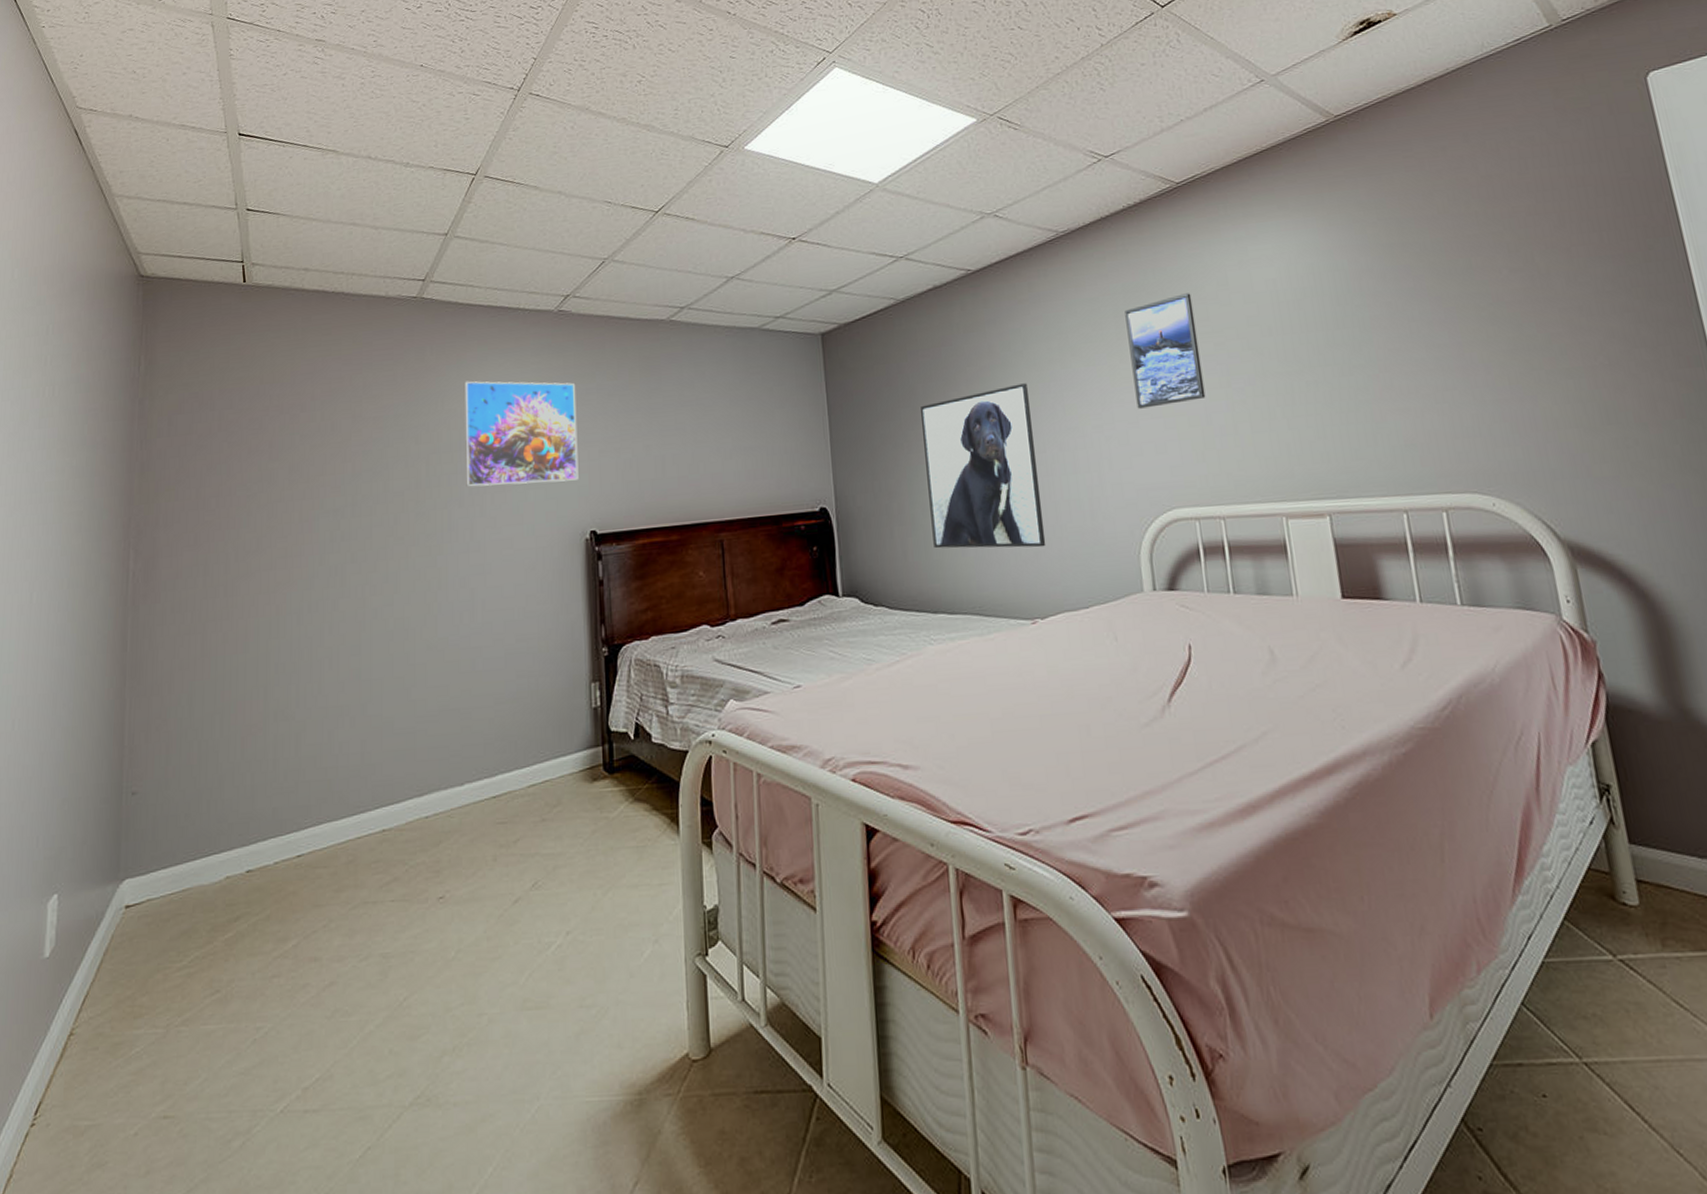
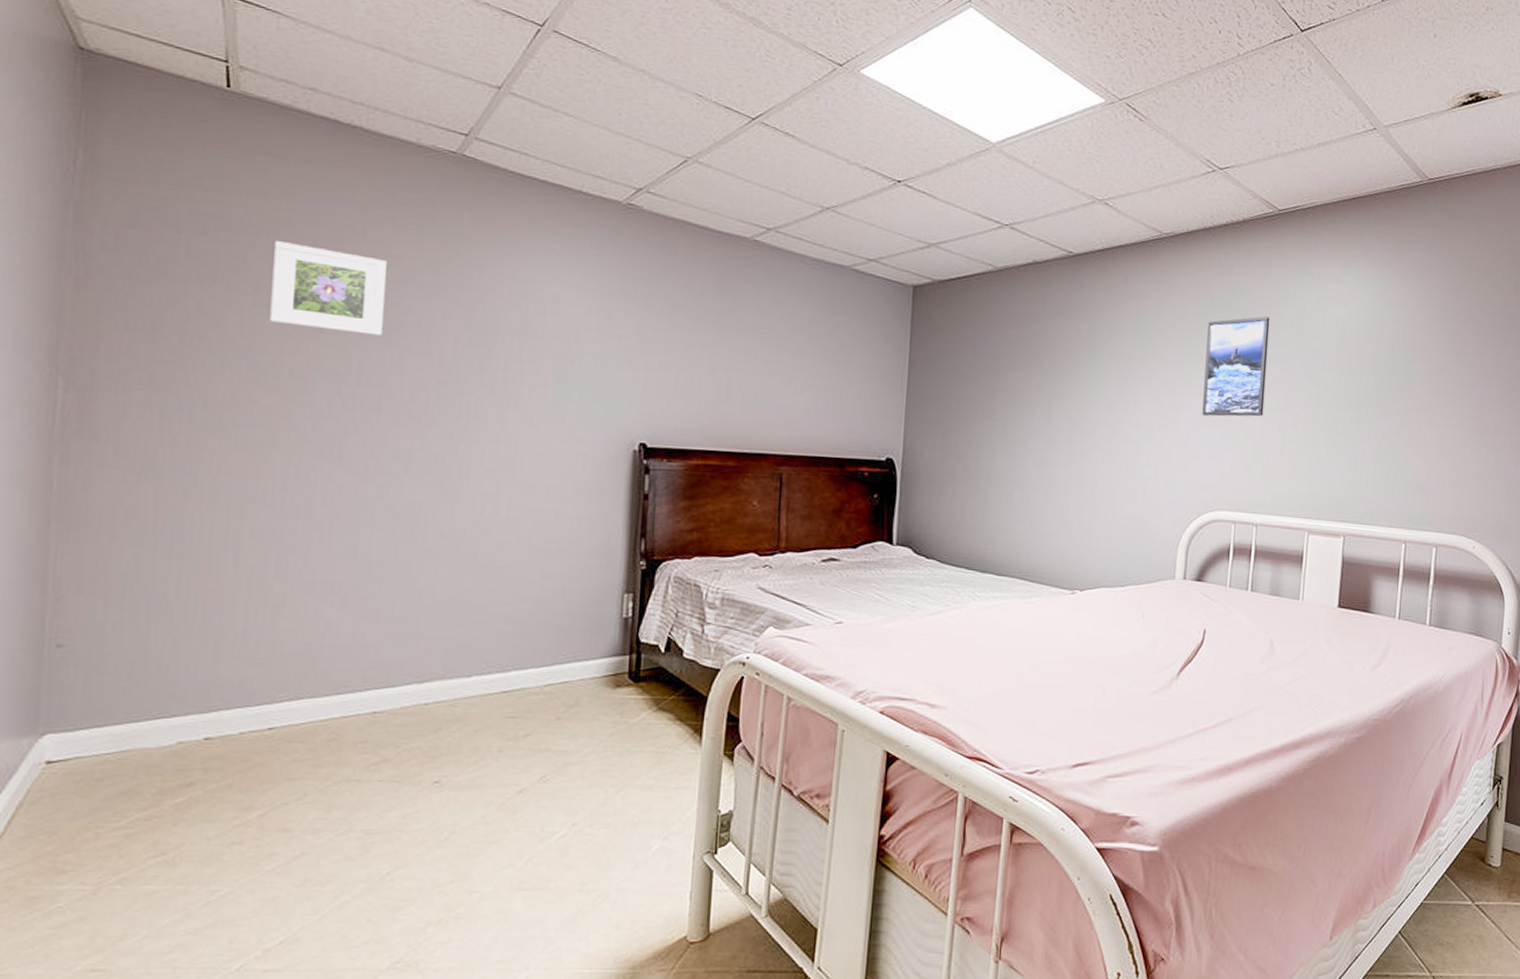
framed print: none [282,401,369,473] -> present [269,240,387,336]
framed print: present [464,381,579,487] -> none [500,259,639,388]
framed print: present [921,383,1046,549] -> none [992,372,1106,527]

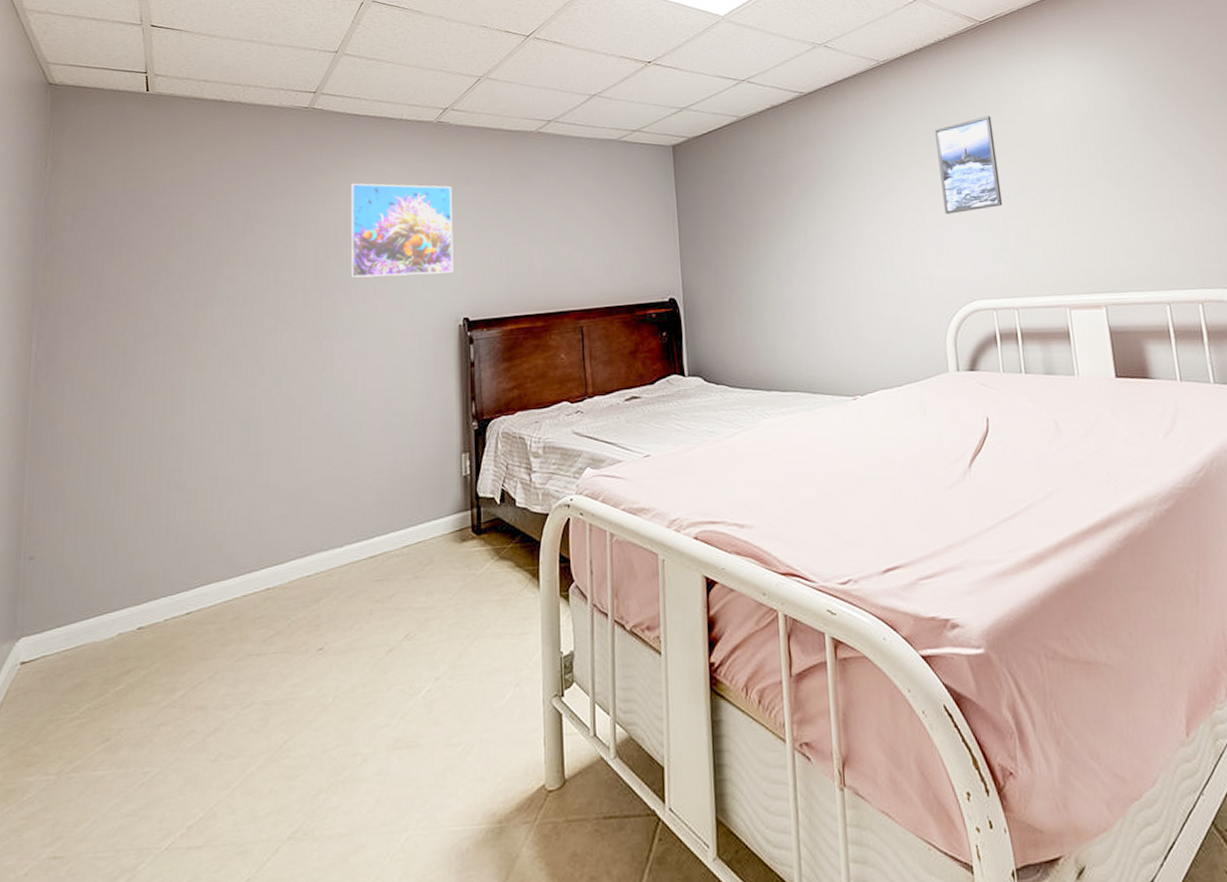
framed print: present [269,240,387,336] -> none [179,199,262,265]
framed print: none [500,259,639,388] -> present [350,183,454,278]

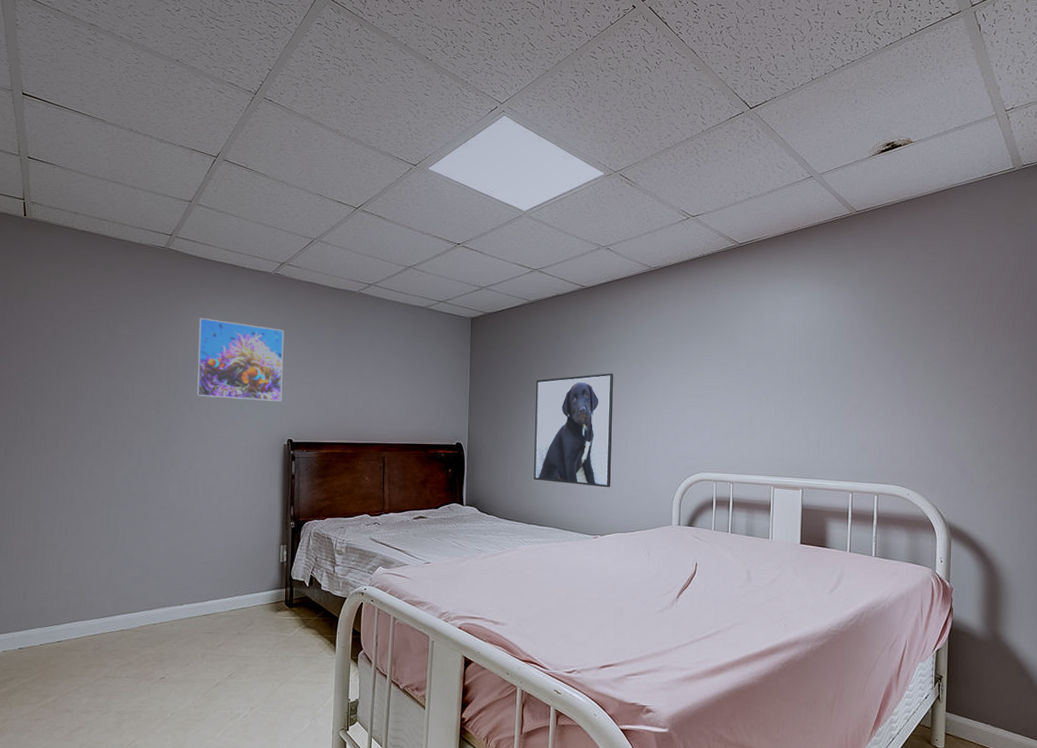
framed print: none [759,191,866,335] -> present [534,373,613,488]
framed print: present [935,116,1003,214] -> none [687,324,736,402]

